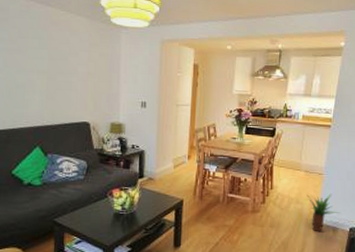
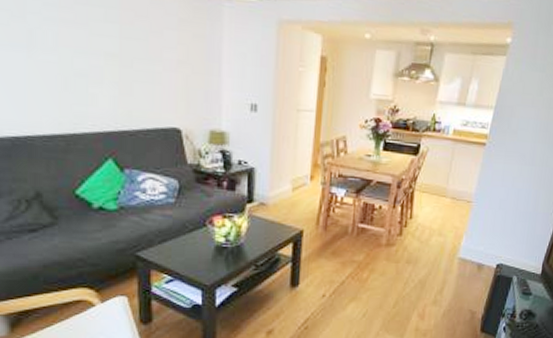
potted plant: present [306,194,340,232] -> none [451,225,488,269]

